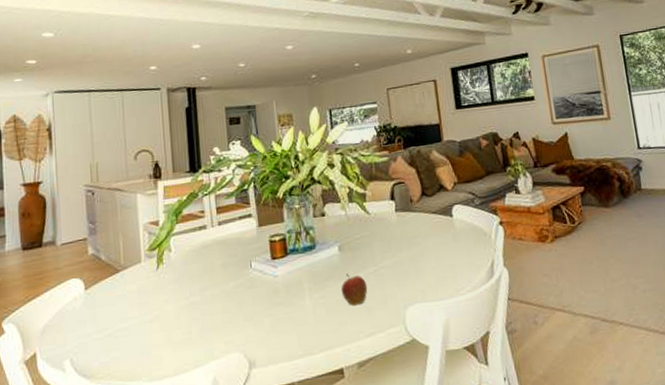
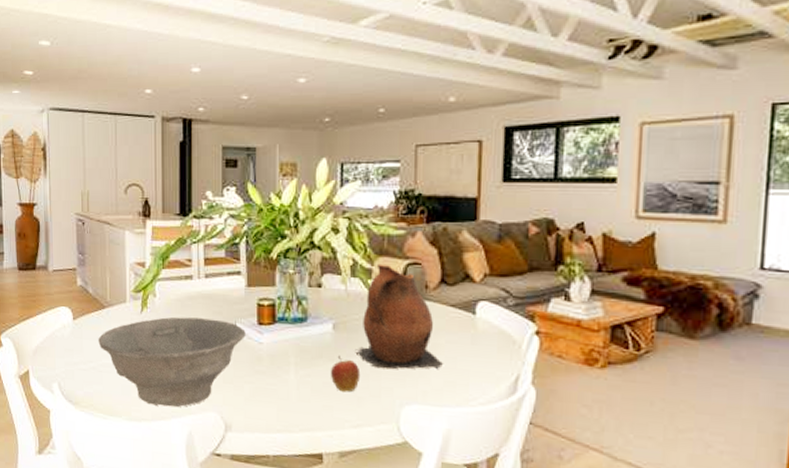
bowl: none [113,262,261,360] -> present [98,316,246,408]
ceramic pitcher: none [360,187,435,278] -> present [355,263,444,370]

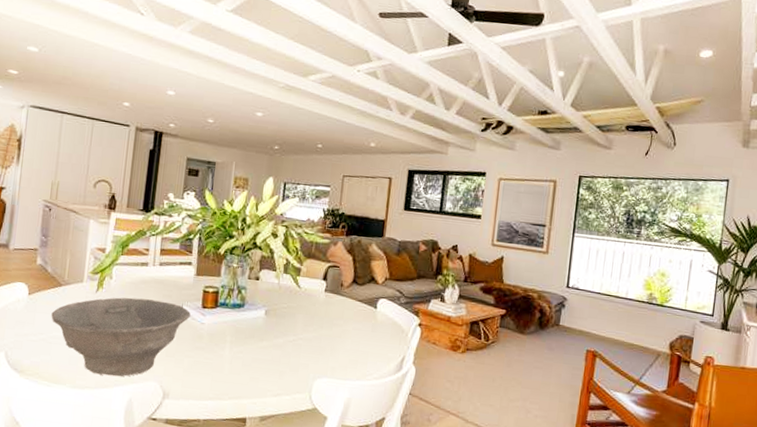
fruit: present [331,355,361,392] -> none [259,336,284,367]
ceramic pitcher: present [355,263,444,370] -> none [281,264,350,350]

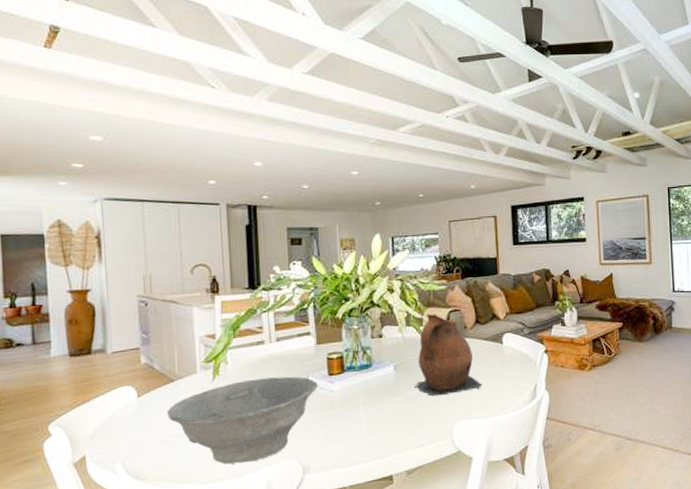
ceramic pitcher: none [281,264,350,350] -> present [414,313,483,396]

